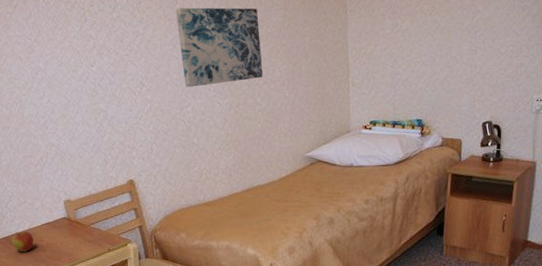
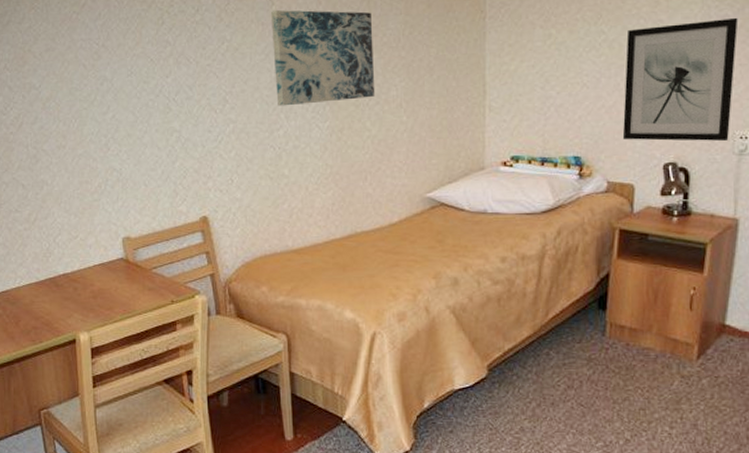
apple: present [11,231,34,252] -> none [57,272,84,297]
wall art: none [452,7,535,106] -> present [622,17,738,142]

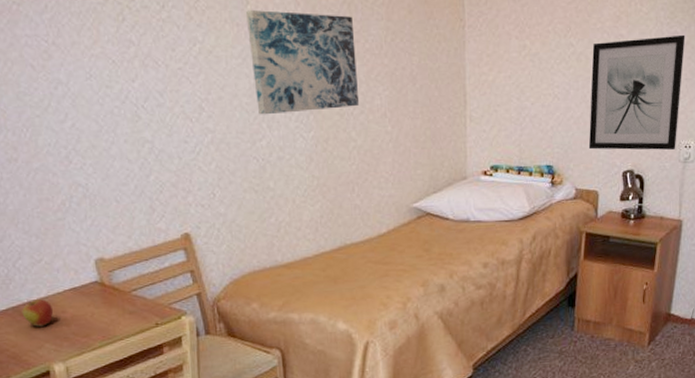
apple: none [57,272,84,297] -> present [22,299,54,327]

